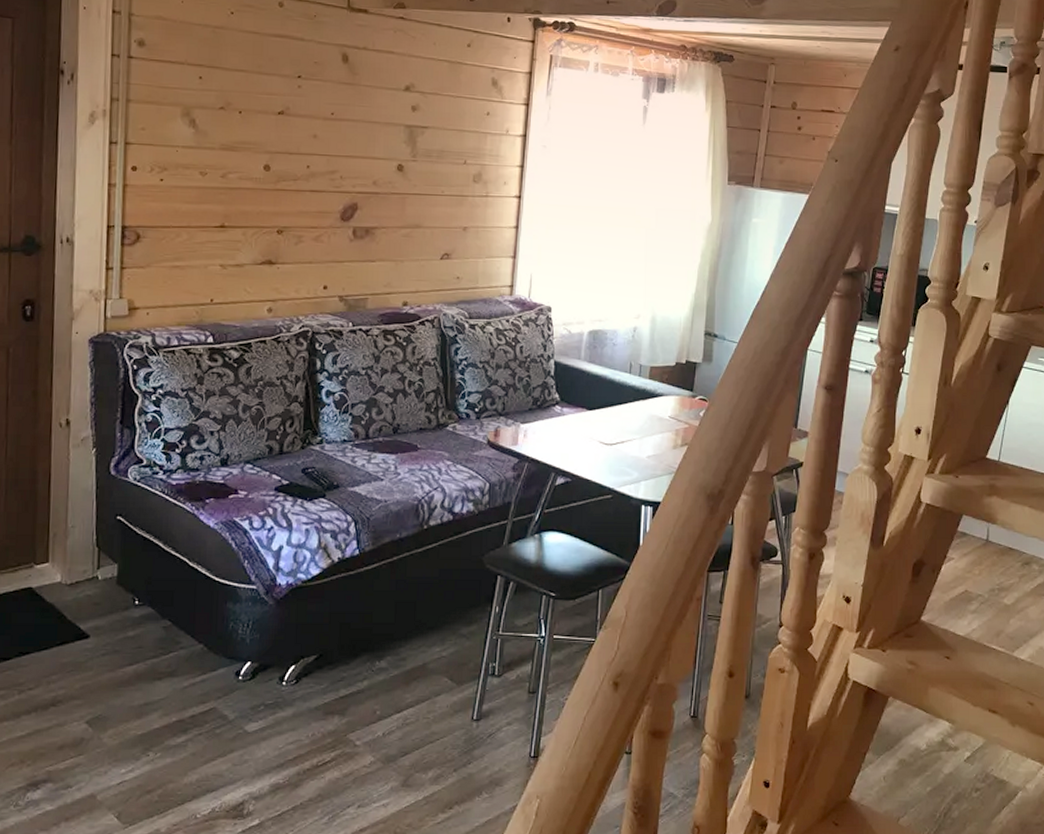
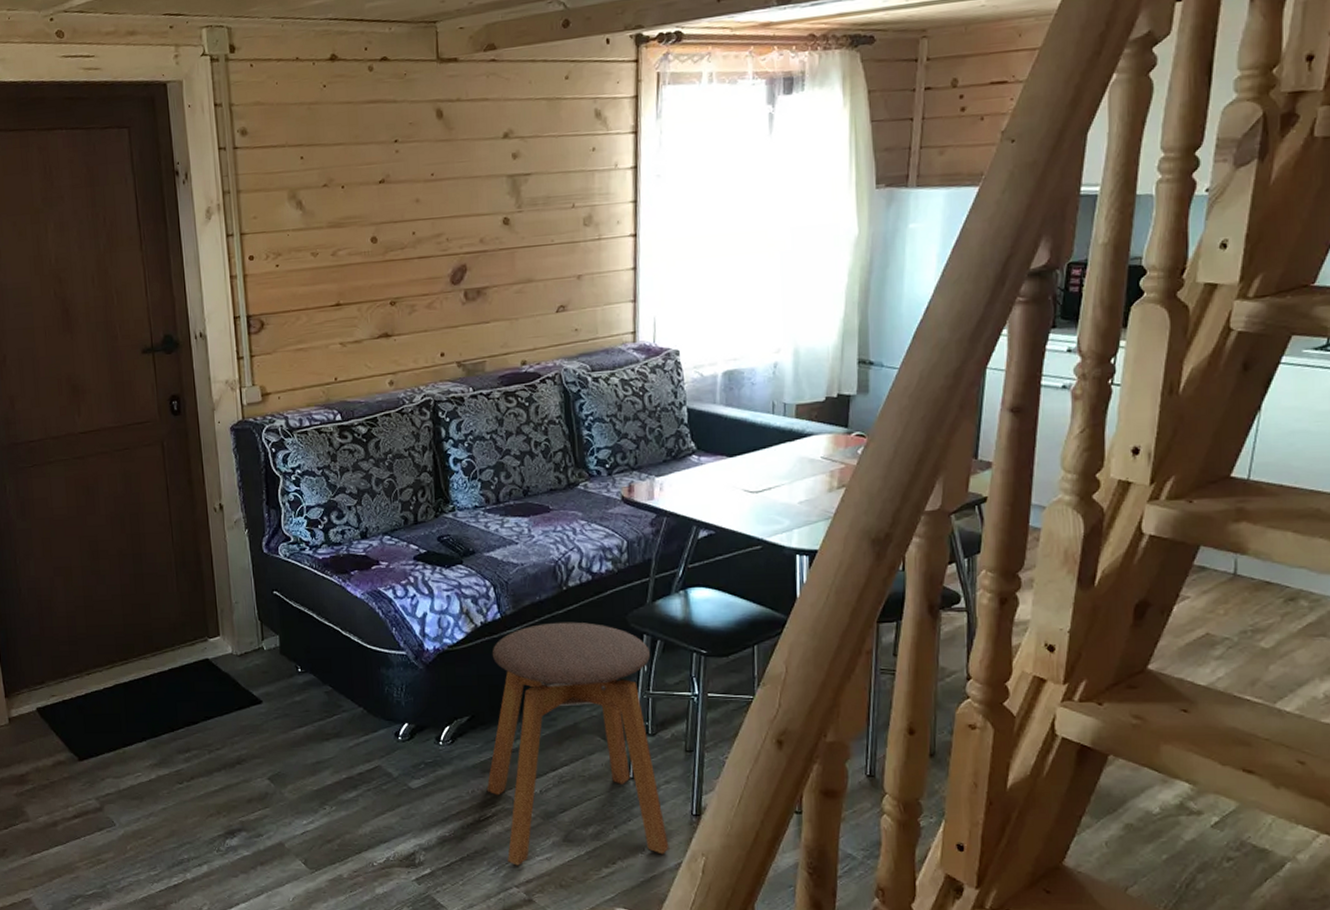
stool: none [327,561,506,813] -> present [486,622,669,866]

